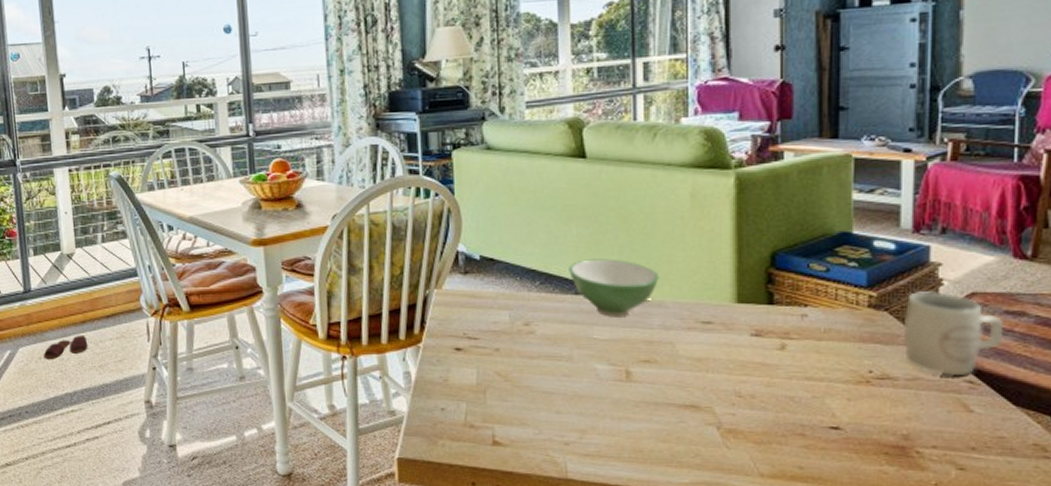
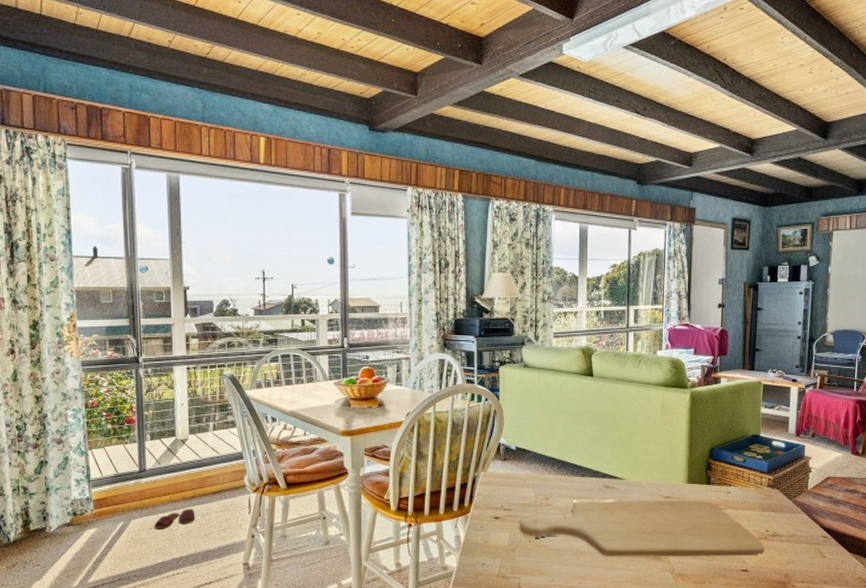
chopping board: none [489,325,867,408] -> present [519,499,765,558]
bowl: present [569,259,660,318] -> none [578,451,639,494]
mug: present [902,291,1005,377] -> none [787,476,845,534]

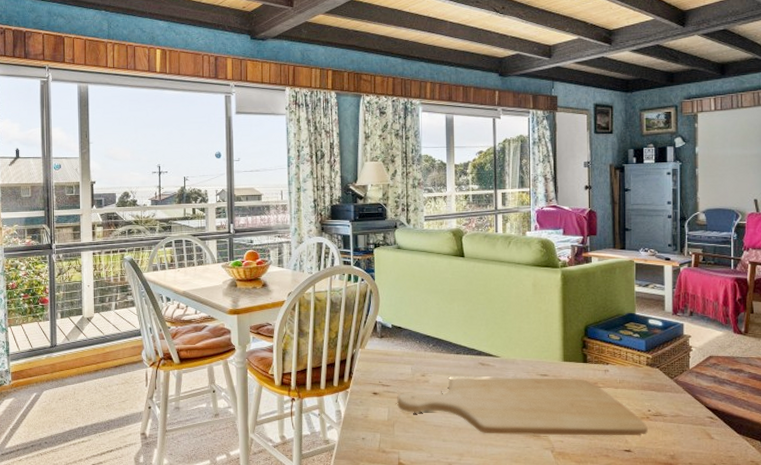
slippers: present [155,508,196,529] -> none [63,381,99,400]

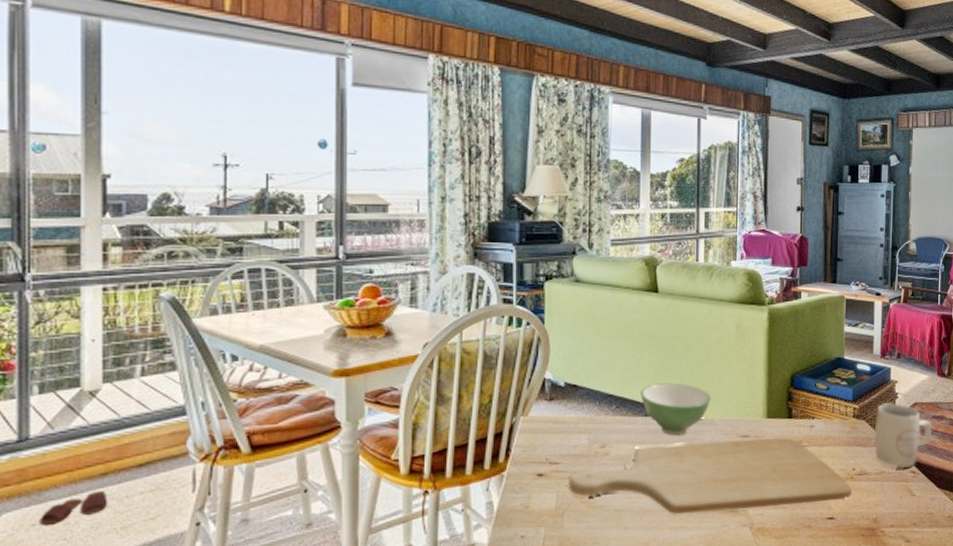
slippers: none [63,381,99,400] -> present [41,490,108,525]
bowl: none [452,329,513,371] -> present [640,383,712,436]
mug: none [668,355,730,414] -> present [874,403,933,469]

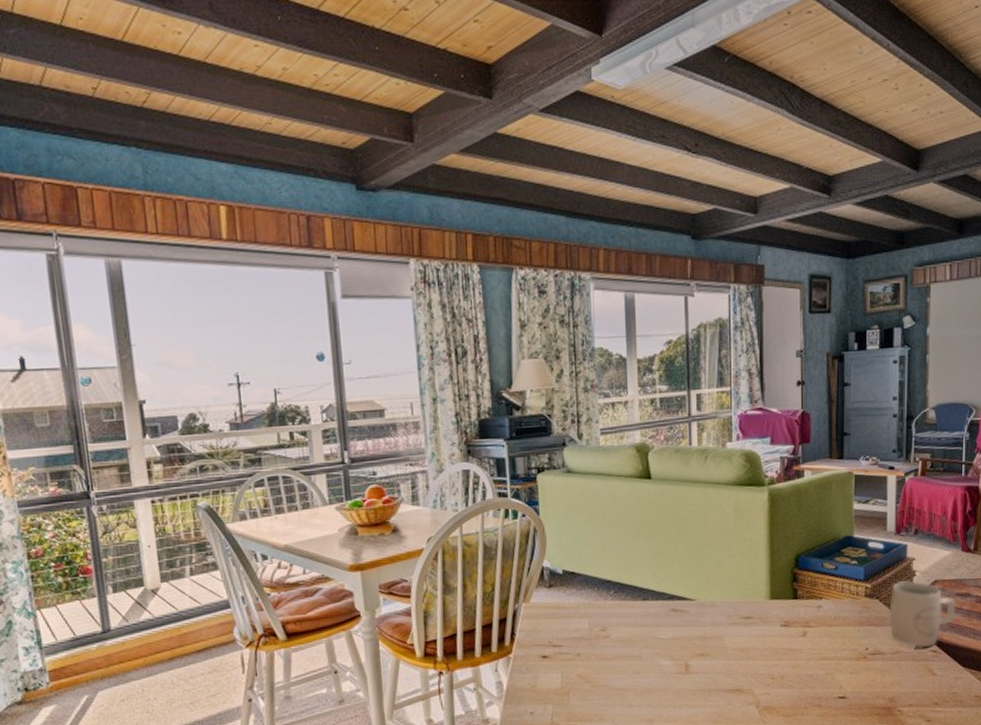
slippers: present [41,490,108,525] -> none [127,672,178,701]
chopping board: present [568,437,852,515] -> none [572,618,865,694]
bowl: present [640,383,712,436] -> none [638,567,711,619]

